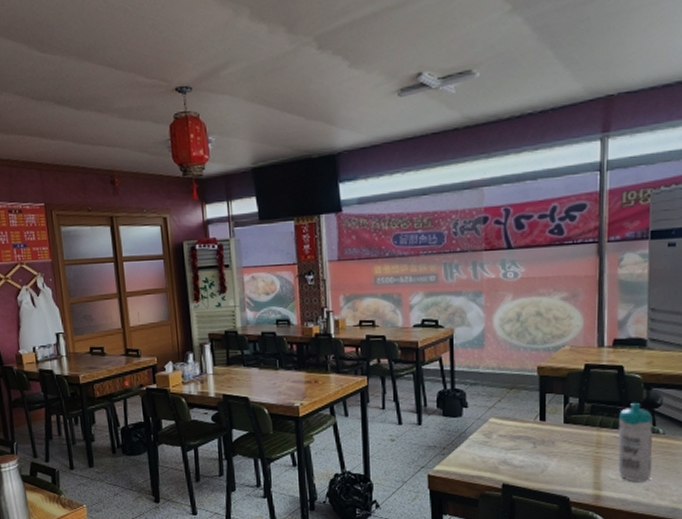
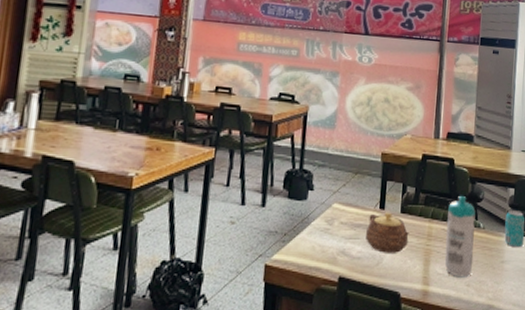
teapot: none [526,423,575,462] -> present [365,212,409,253]

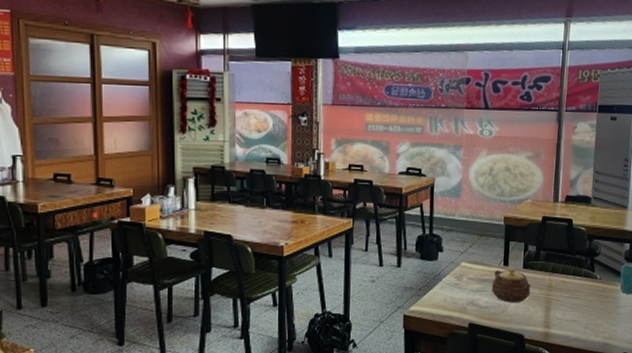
water bottle: present [444,195,476,278] -> none [564,251,593,321]

